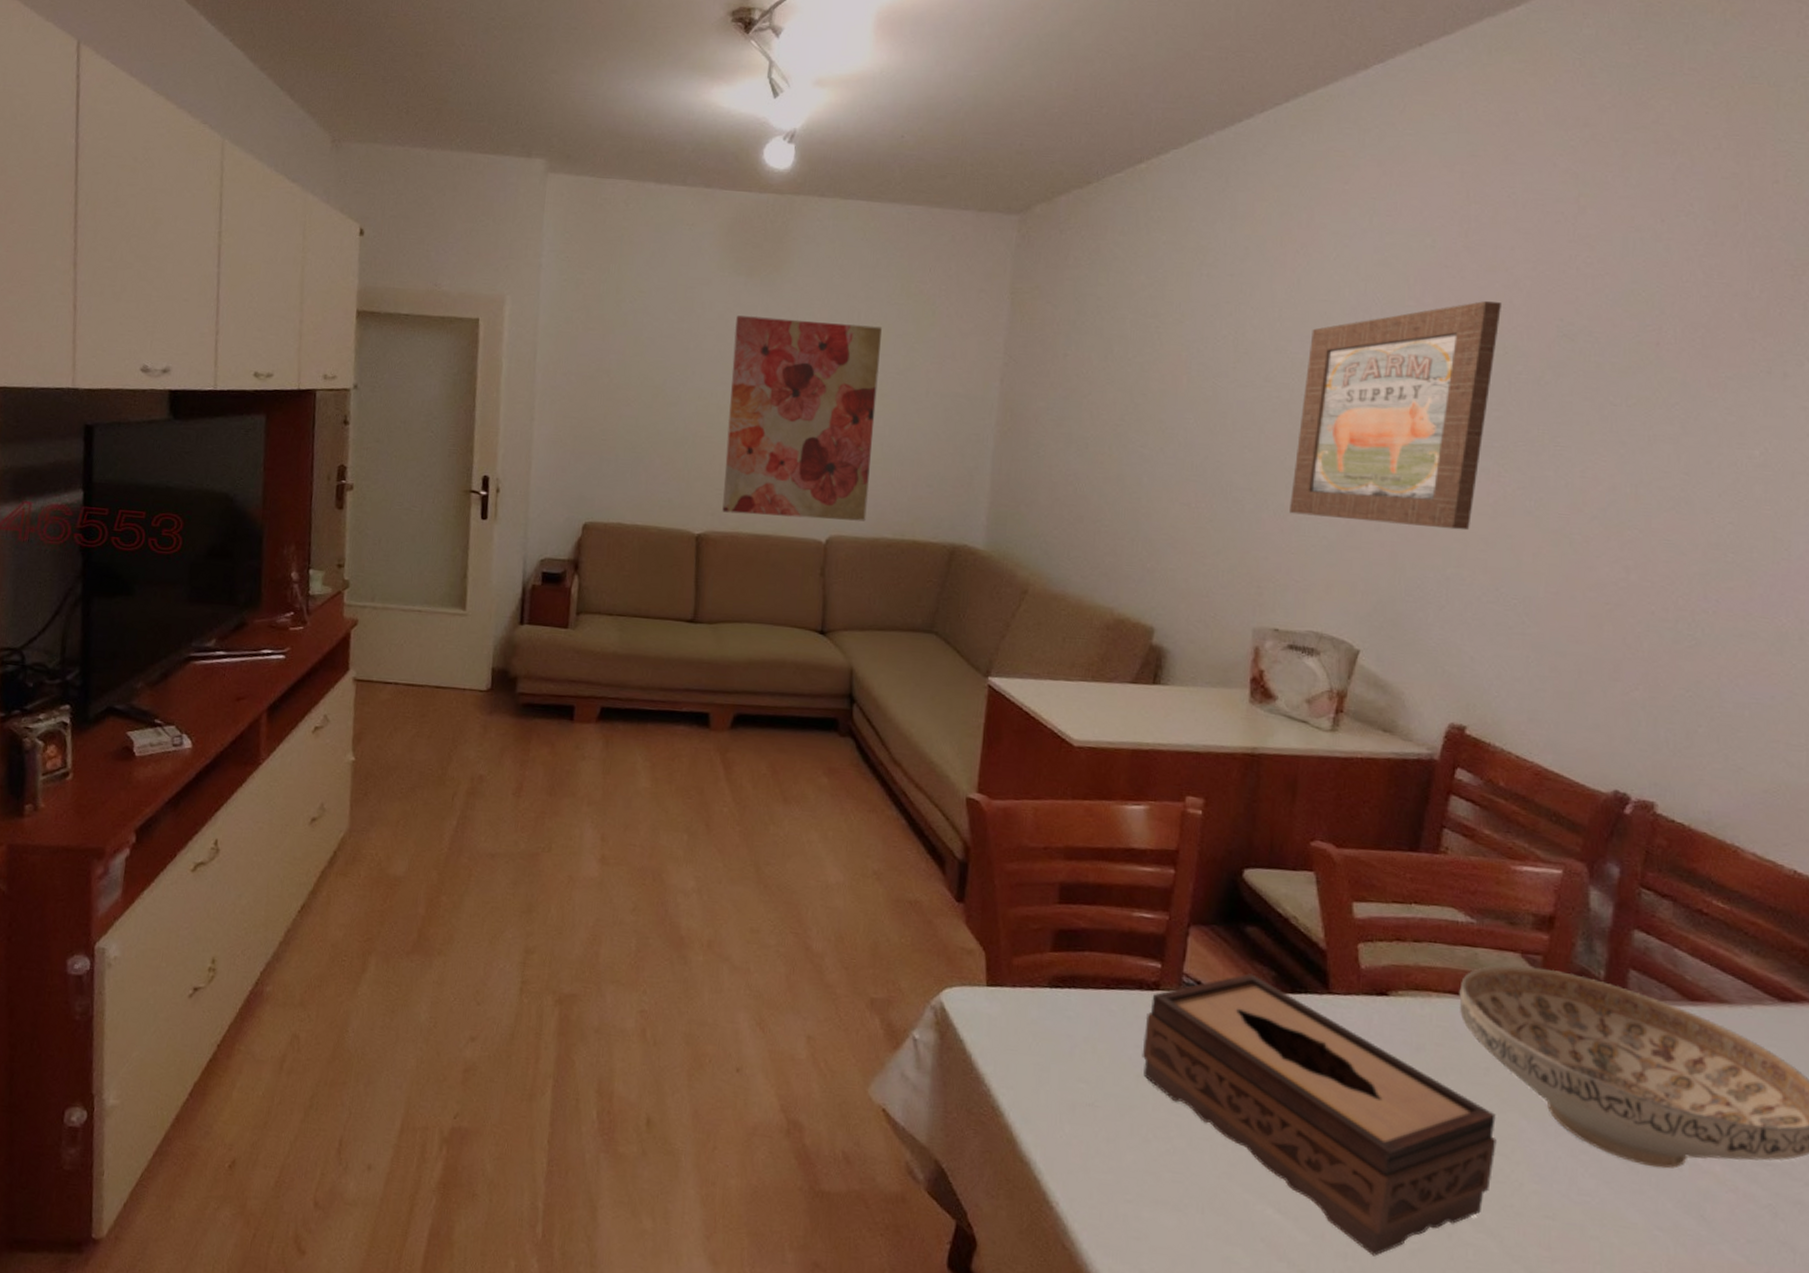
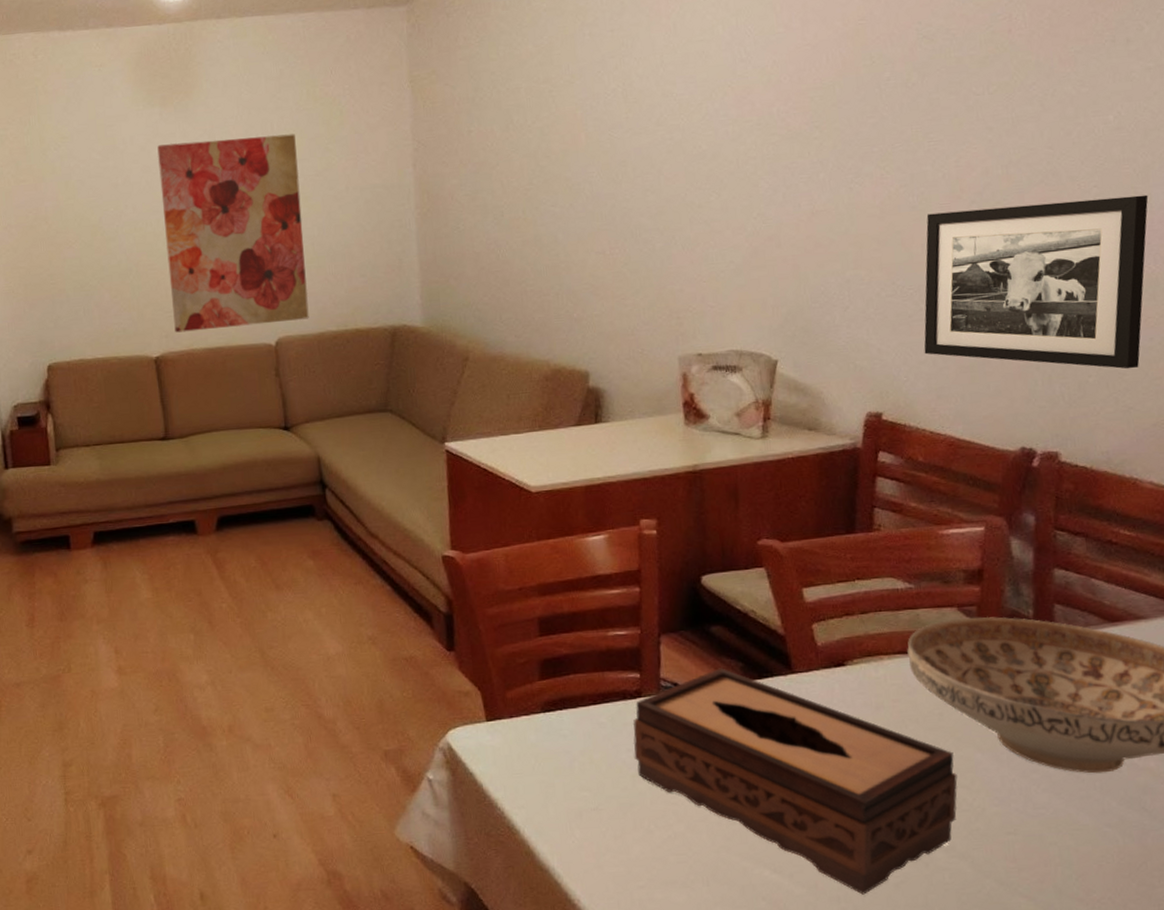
wall art: present [1290,300,1501,531] -> none [693,15,864,245]
picture frame: none [1521,522,1788,726] -> present [924,195,1149,369]

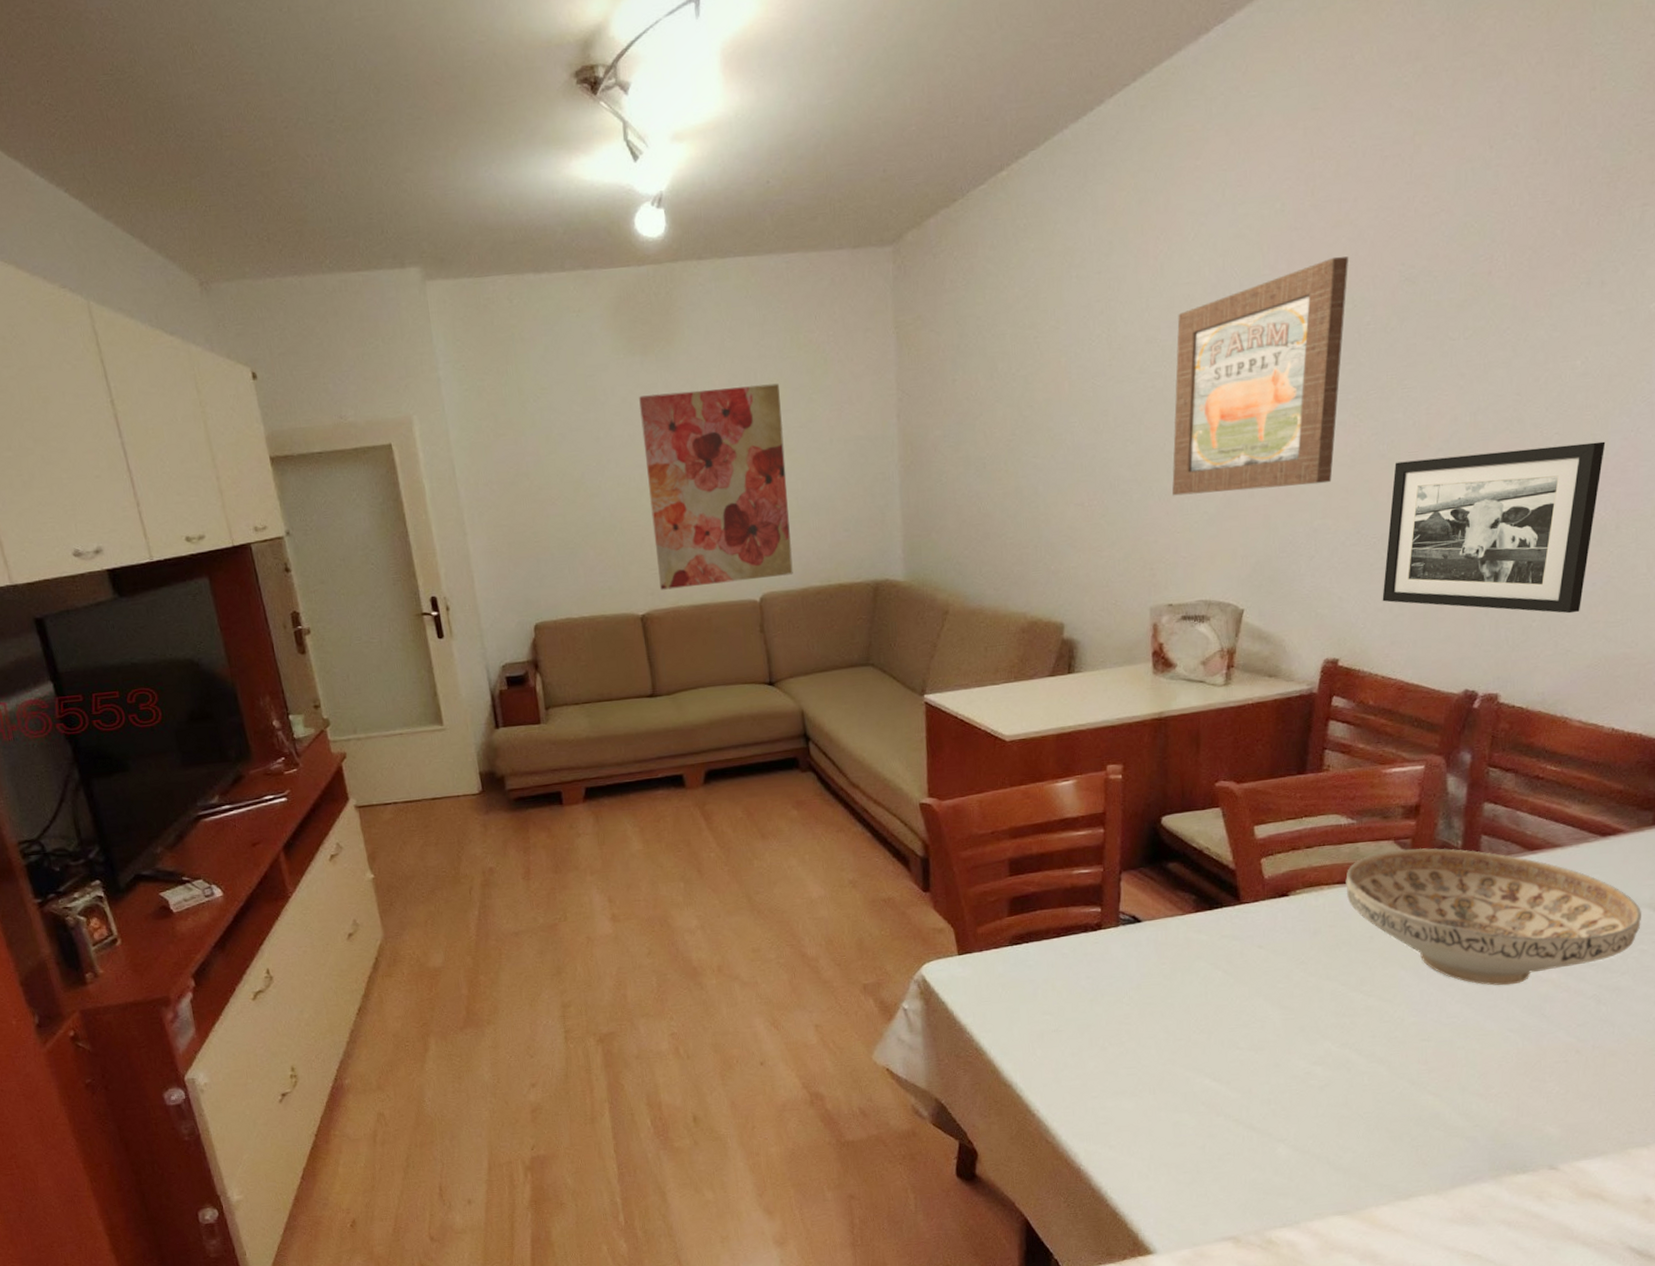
tissue box: present [632,668,958,895] -> none [1092,901,1382,1097]
wall art: none [693,15,864,245] -> present [1172,256,1348,496]

